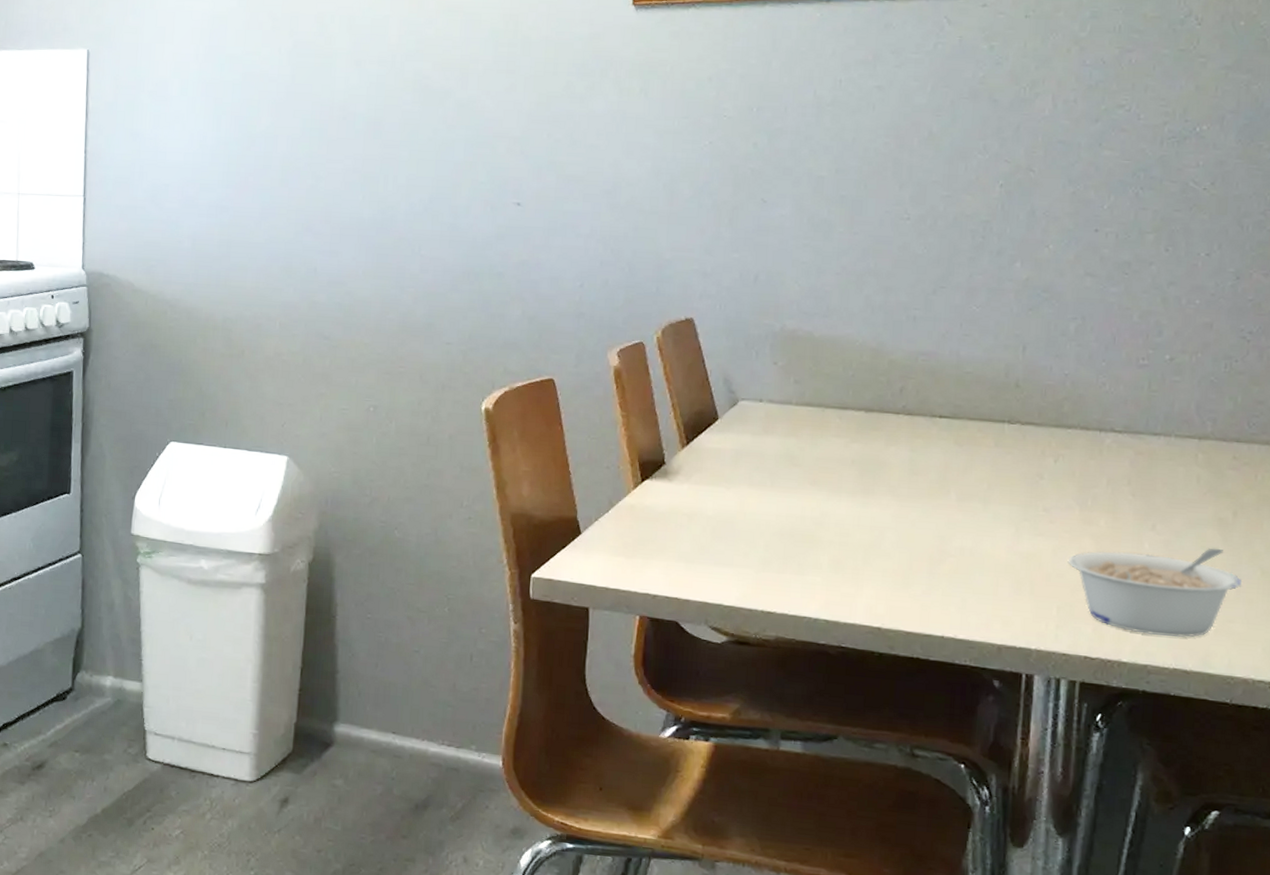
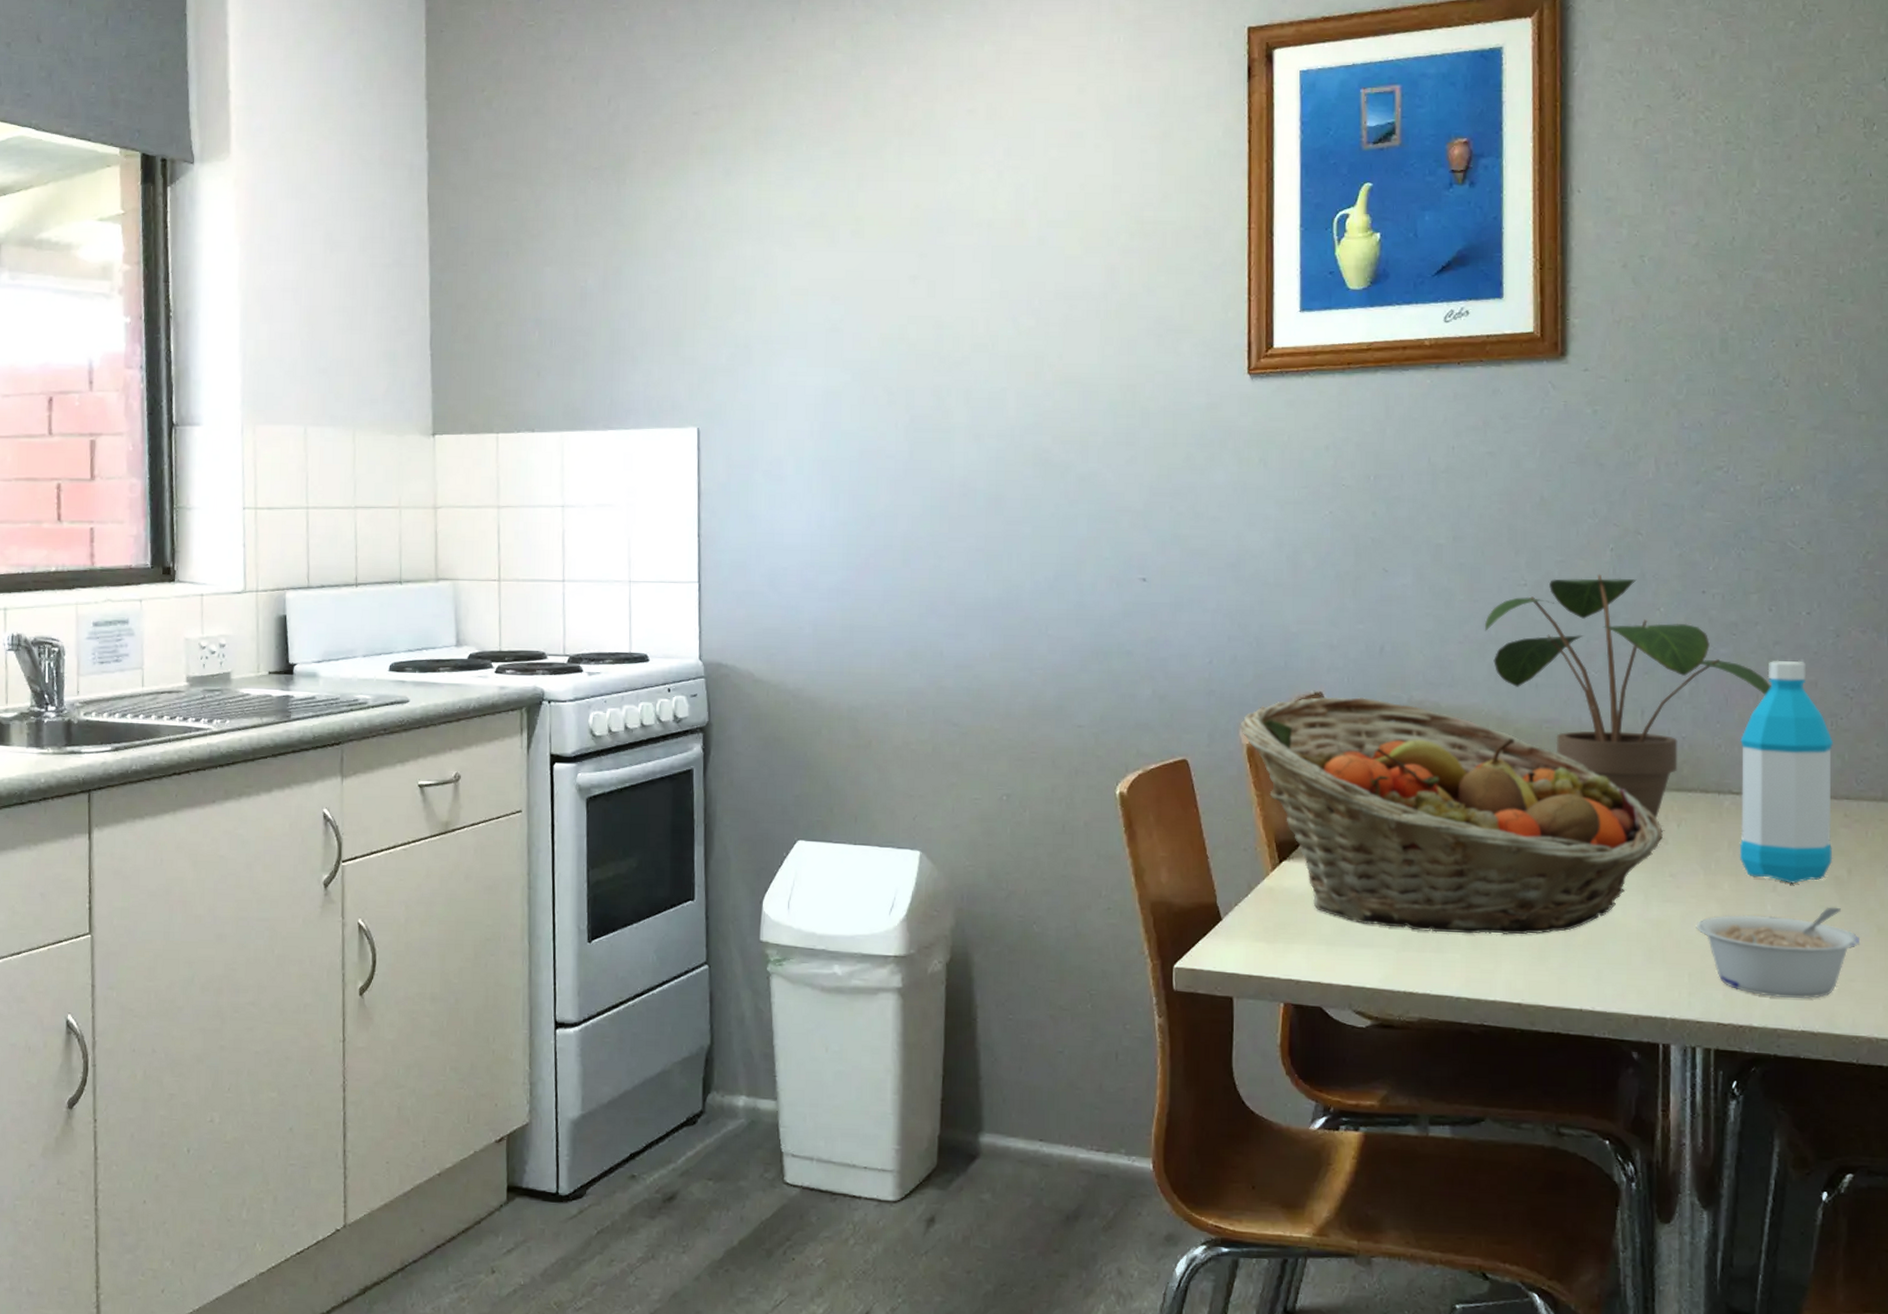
fruit basket: none [609,323,1039,562] -> present [1241,697,1663,935]
potted plant: none [863,210,1163,453] -> present [1484,574,1771,818]
water bottle: none [1119,300,1226,523] -> present [1740,660,1833,884]

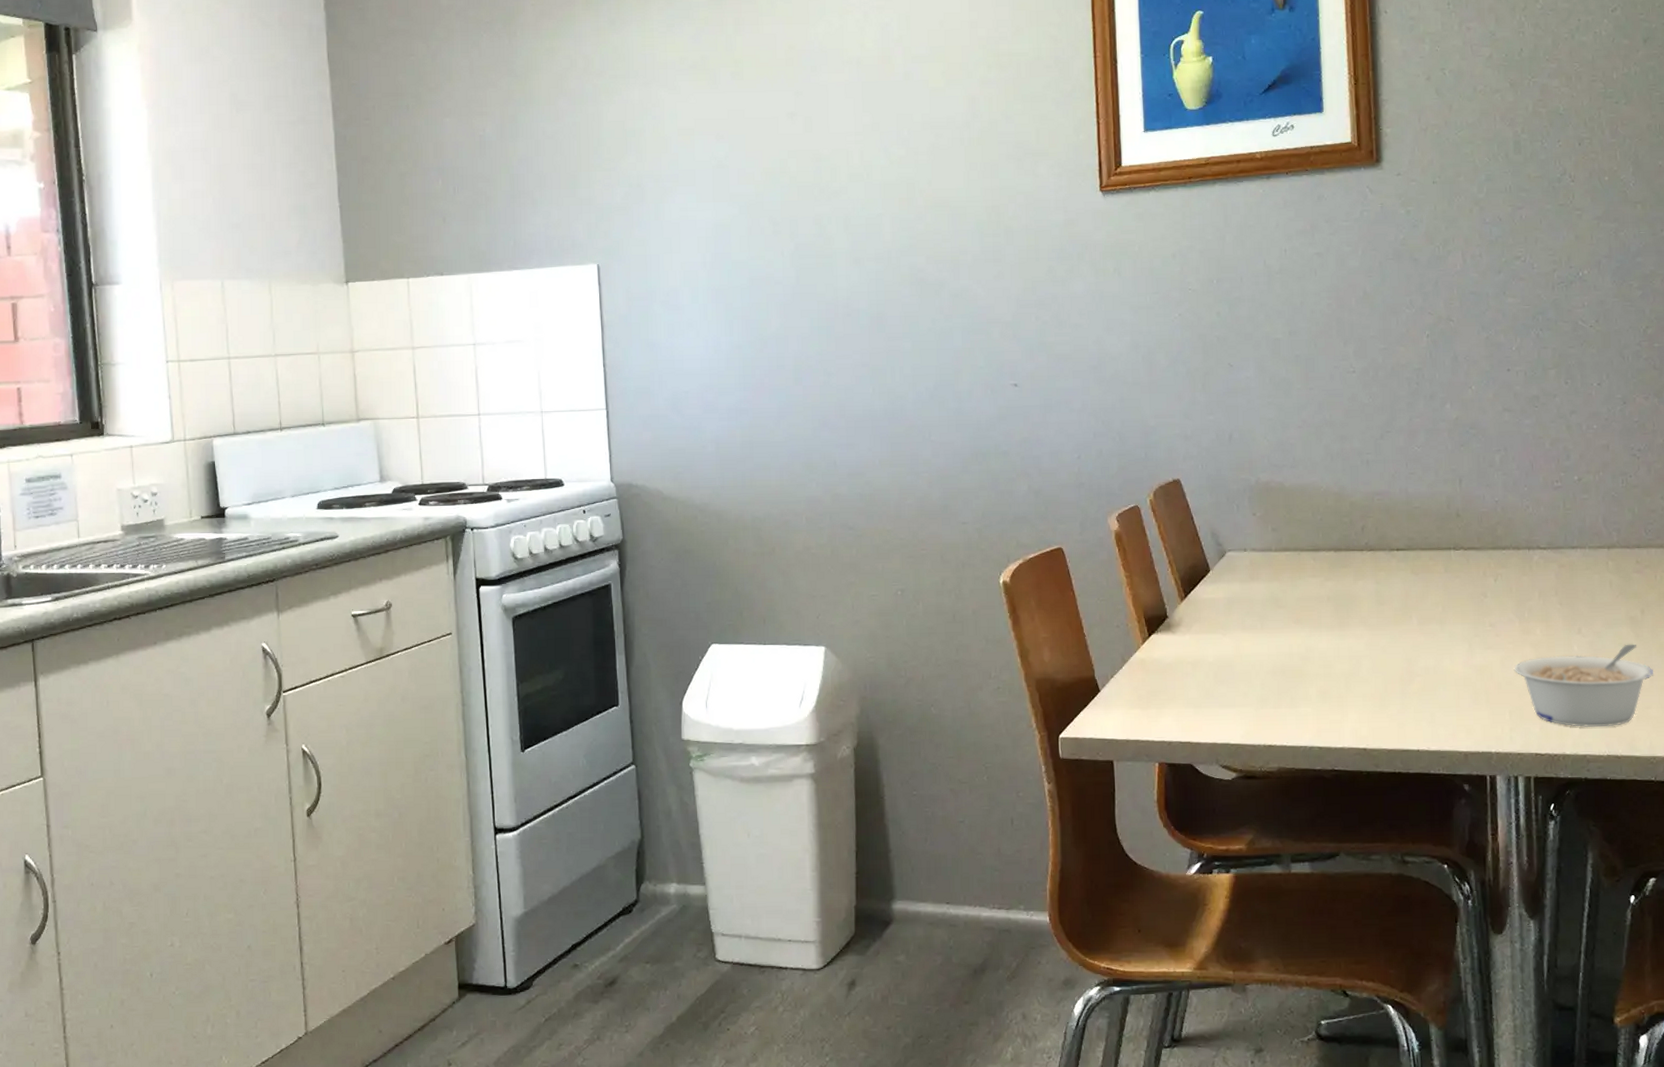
fruit basket: present [1241,697,1663,935] -> none [1108,482,1482,690]
potted plant: present [1484,574,1771,818] -> none [1319,358,1570,575]
water bottle: present [1740,660,1833,884] -> none [1545,427,1628,626]

